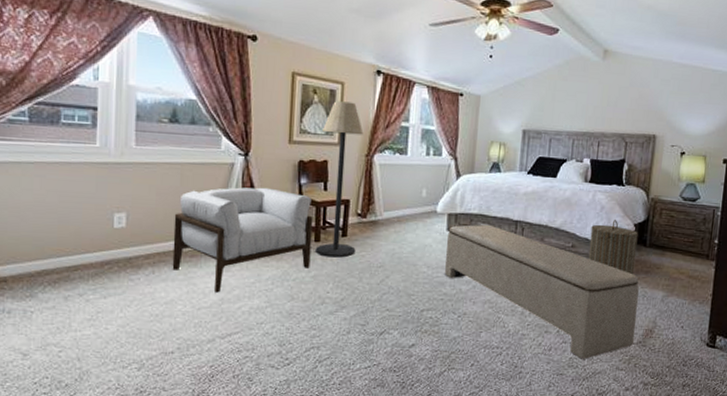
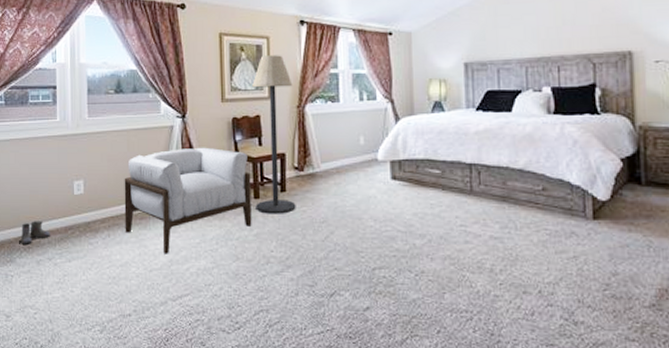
boots: none [44,253,82,279] -> present [20,221,50,244]
bench: present [445,225,639,359] -> none [393,171,644,327]
laundry hamper: present [588,220,638,275] -> none [564,155,631,221]

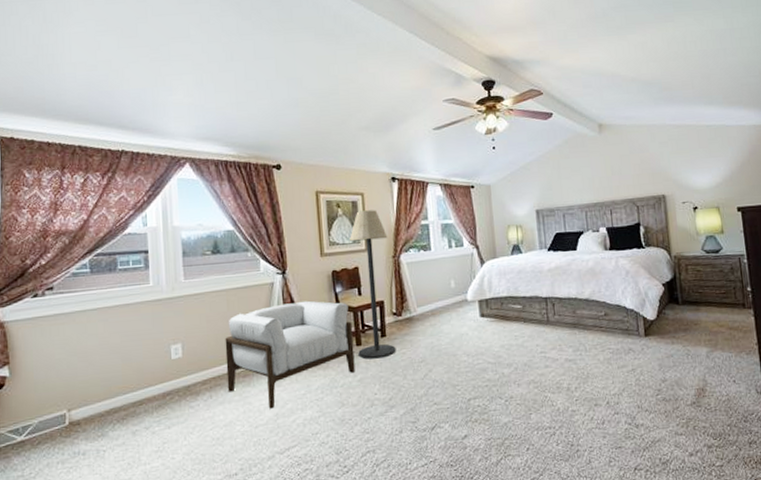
boots: present [20,221,50,244] -> none [112,389,147,416]

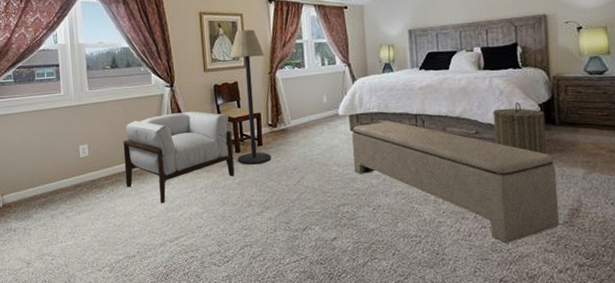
bench: none [481,306,687,429] -> present [352,122,559,243]
laundry hamper: none [620,282,673,335] -> present [493,102,547,155]

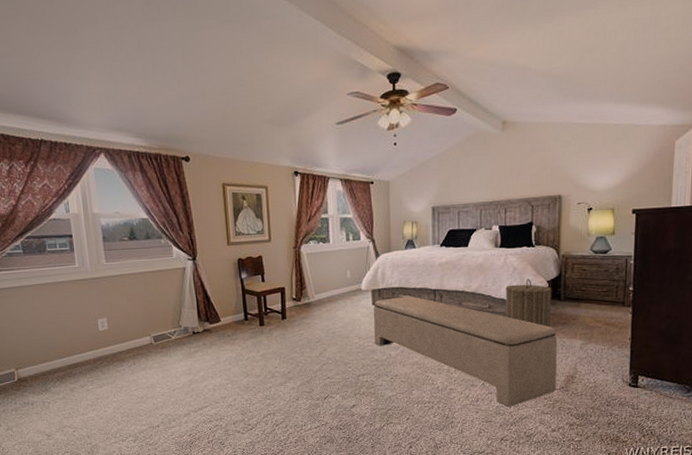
armchair: present [123,111,235,203] -> none [144,285,259,376]
floor lamp: present [230,29,272,165] -> none [254,203,295,338]

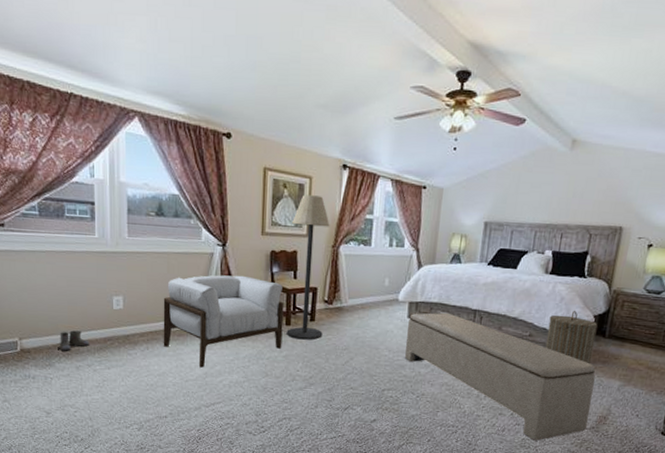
boots: none [52,355,81,376] -> present [59,330,89,351]
armchair: none [144,285,259,376] -> present [163,275,284,368]
floor lamp: none [254,203,295,338] -> present [286,195,330,340]

